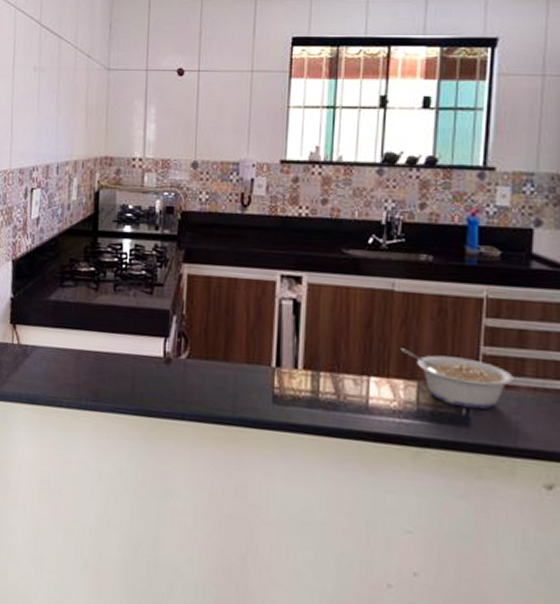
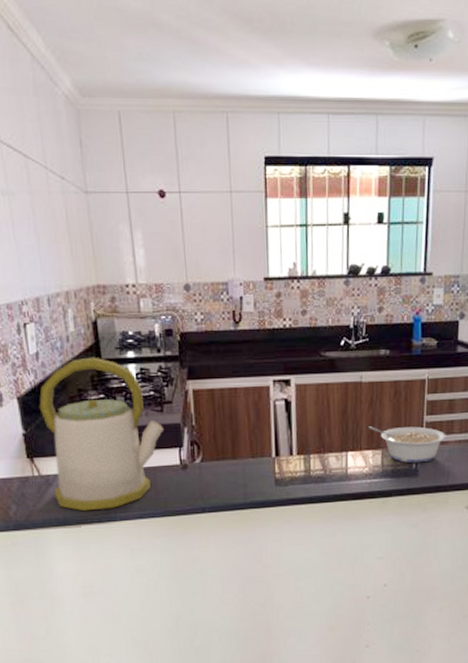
kettle: none [29,227,152,395] -> present [39,357,164,512]

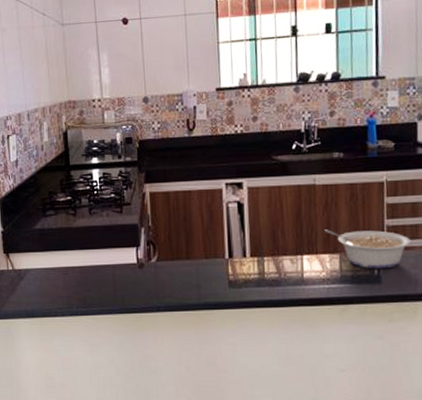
kettle: present [39,357,164,512] -> none [16,163,123,305]

